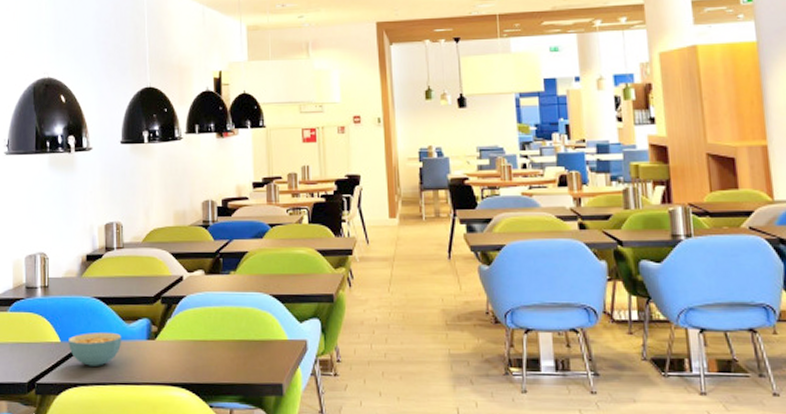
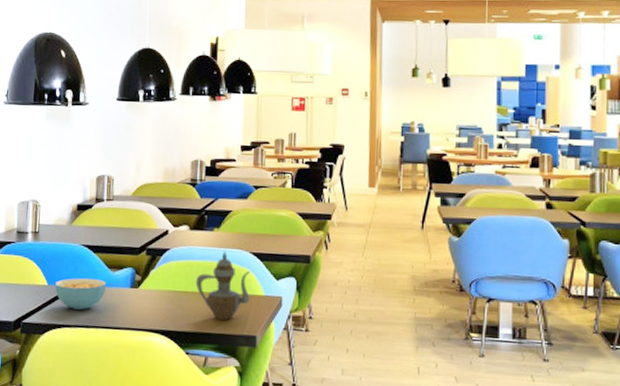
teapot: none [215,295,273,369] -> present [195,251,250,320]

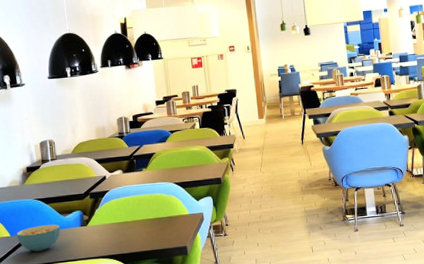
teapot: present [195,251,250,320] -> none [133,185,178,239]

